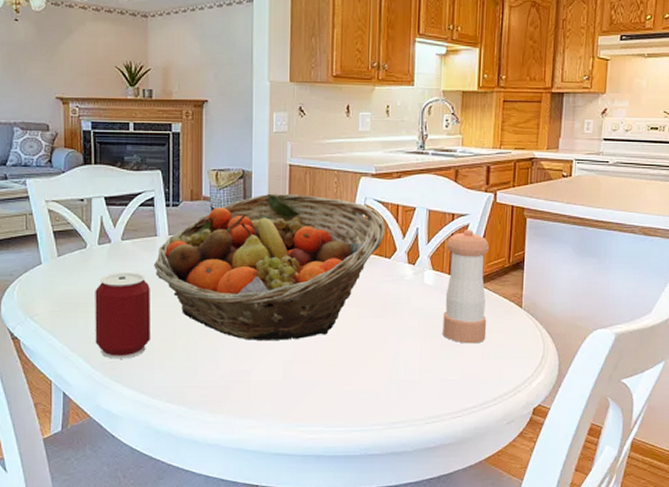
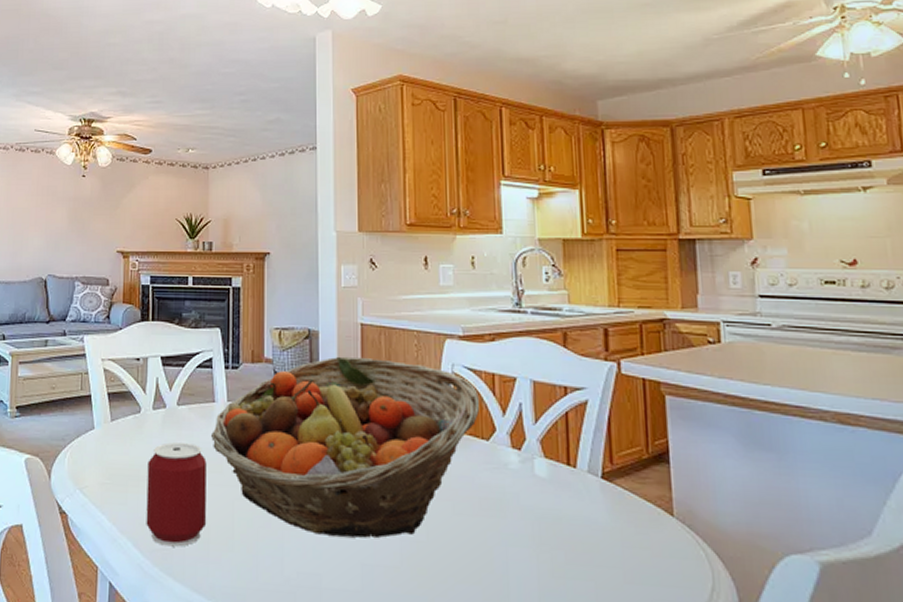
pepper shaker: present [442,230,489,344] -> none [561,407,627,562]

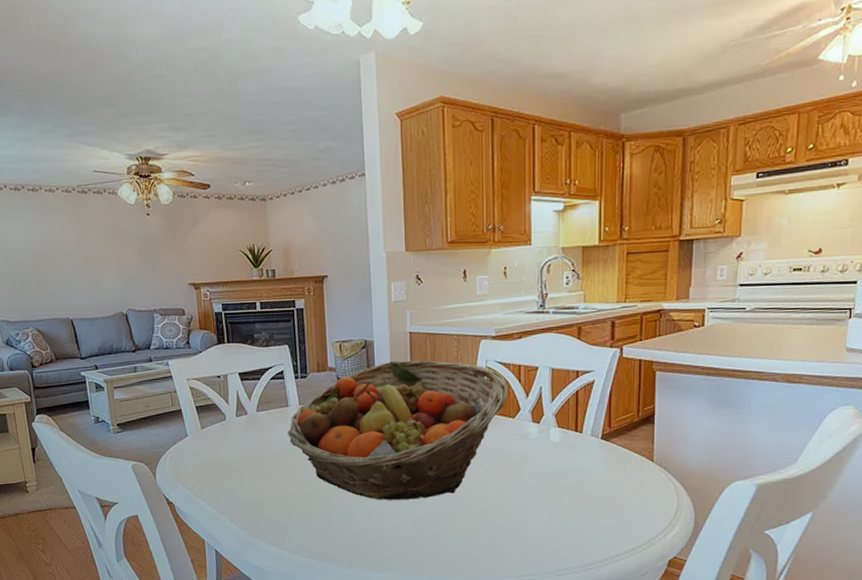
can: present [146,442,207,547] -> none [236,441,289,520]

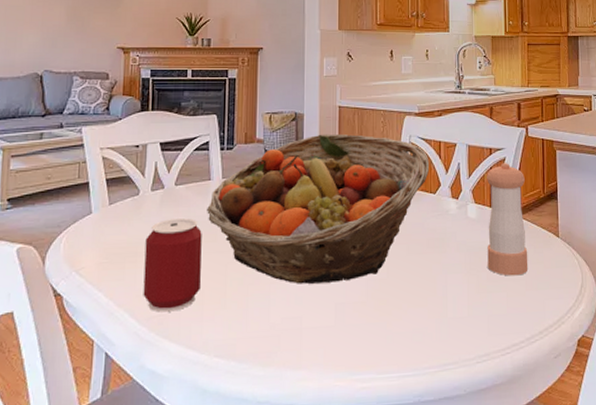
can: none [236,441,289,520] -> present [143,218,202,312]
pepper shaker: none [571,386,617,499] -> present [487,163,529,276]

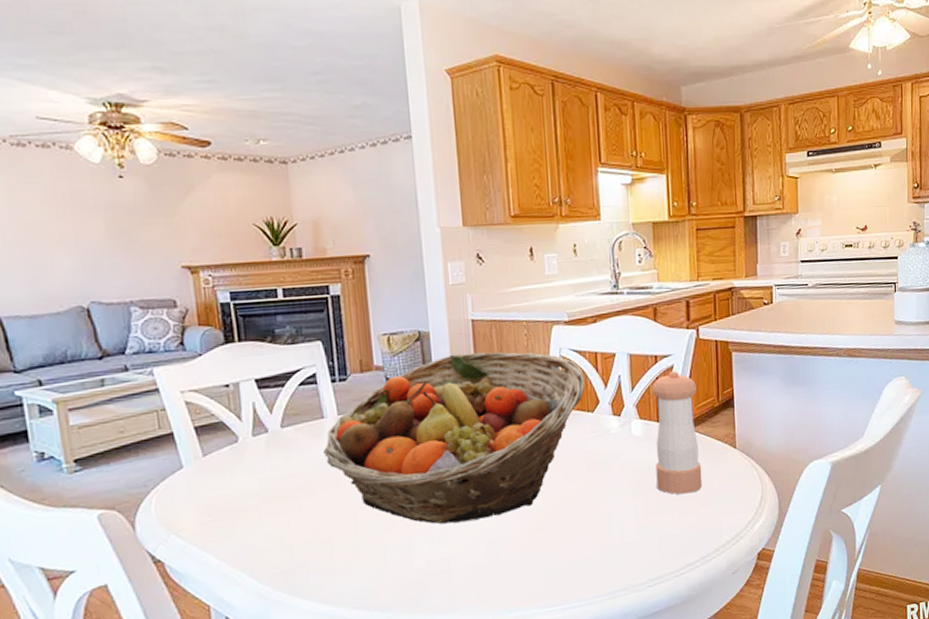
can: present [143,218,202,312] -> none [254,463,327,569]

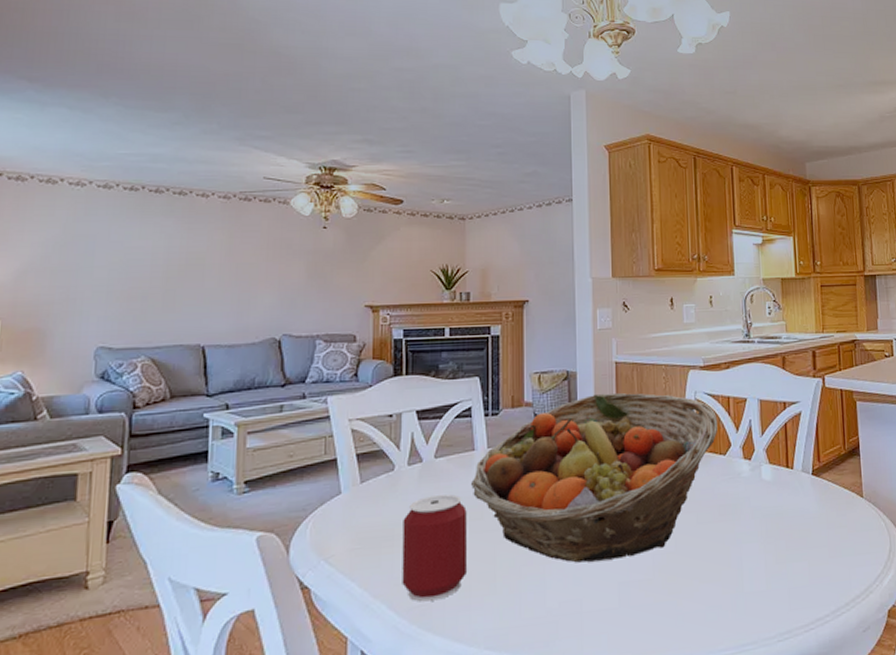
can: none [254,463,327,569] -> present [402,494,467,602]
pepper shaker: present [652,371,703,495] -> none [781,417,831,543]

